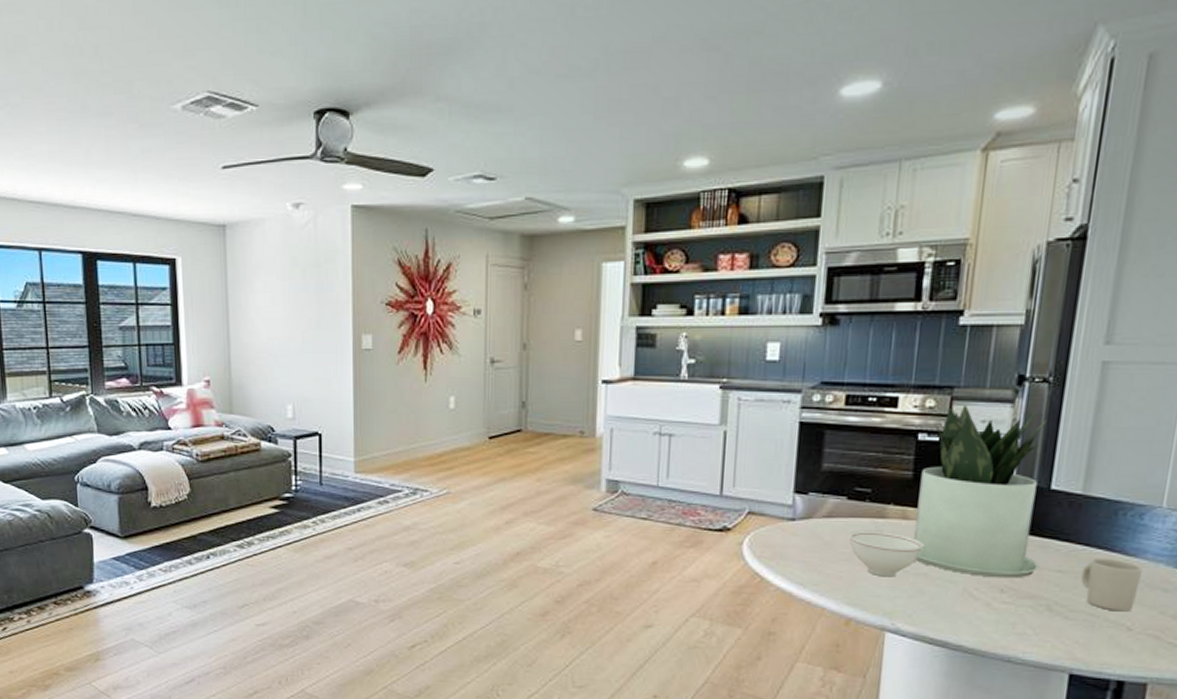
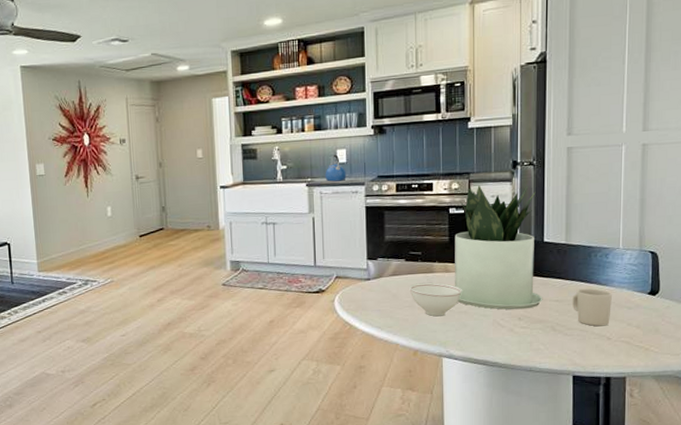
kettle: none [747,348,778,385] -> present [325,154,346,182]

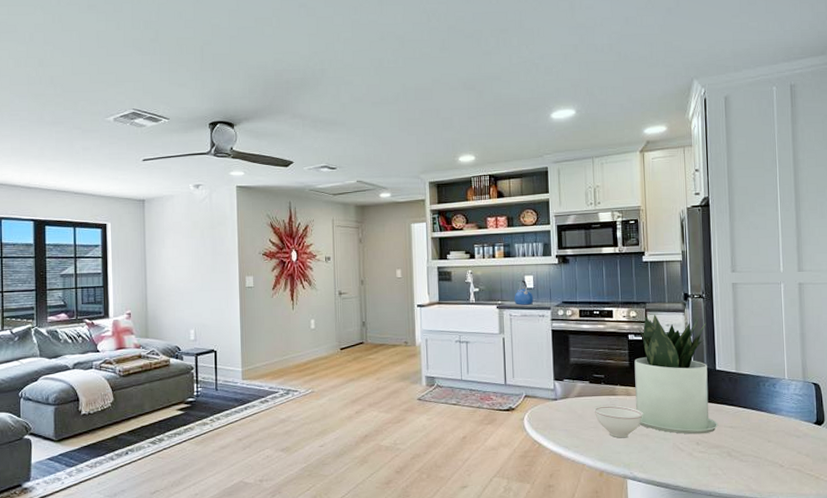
mug: present [571,288,613,327] -> none [745,416,782,454]

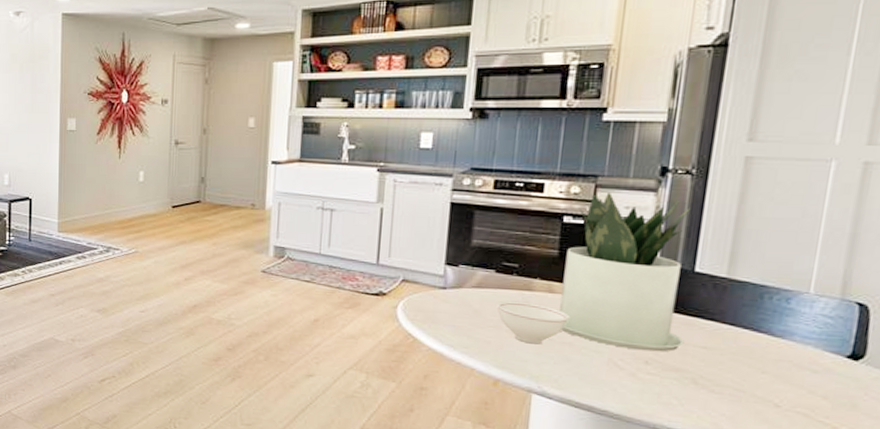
kettle: present [514,280,534,305] -> none [402,137,431,170]

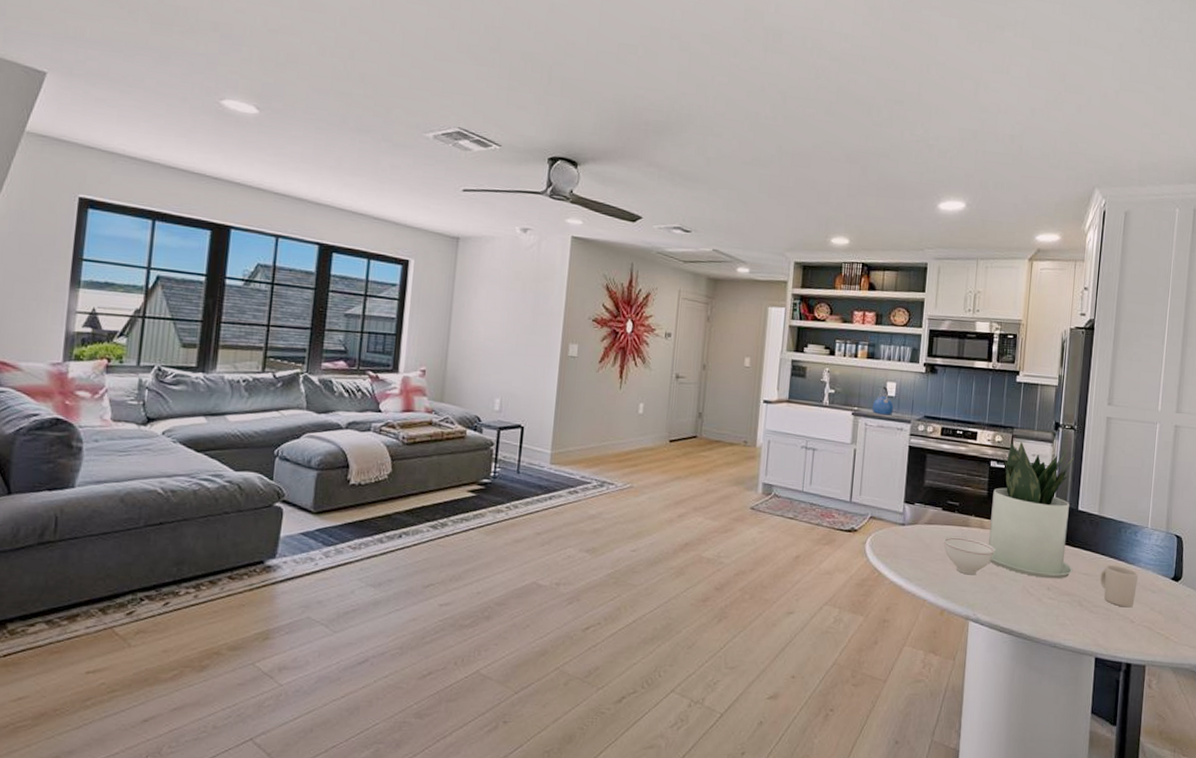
kettle: none [402,137,431,170] -> present [872,386,894,415]
mug: none [726,337,791,389] -> present [1099,564,1139,608]

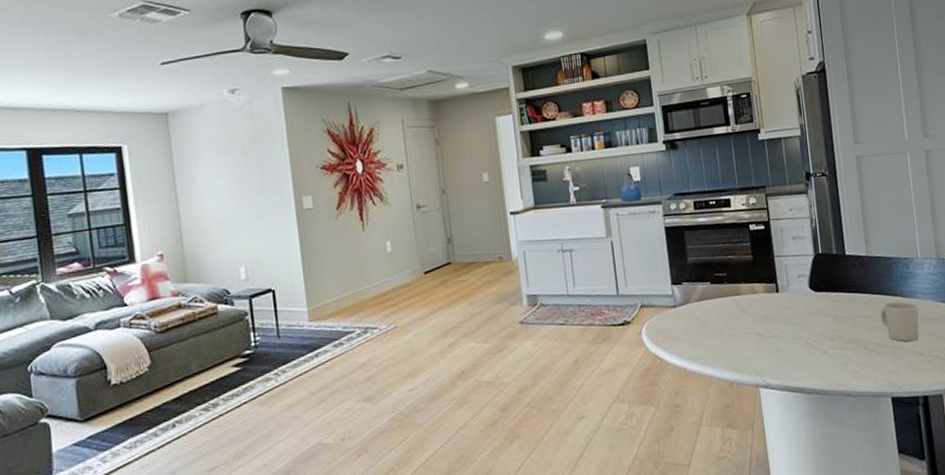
bowl: present [943,535,995,575] -> none [717,305,772,343]
planter: present [988,442,1074,579] -> none [757,197,852,331]

